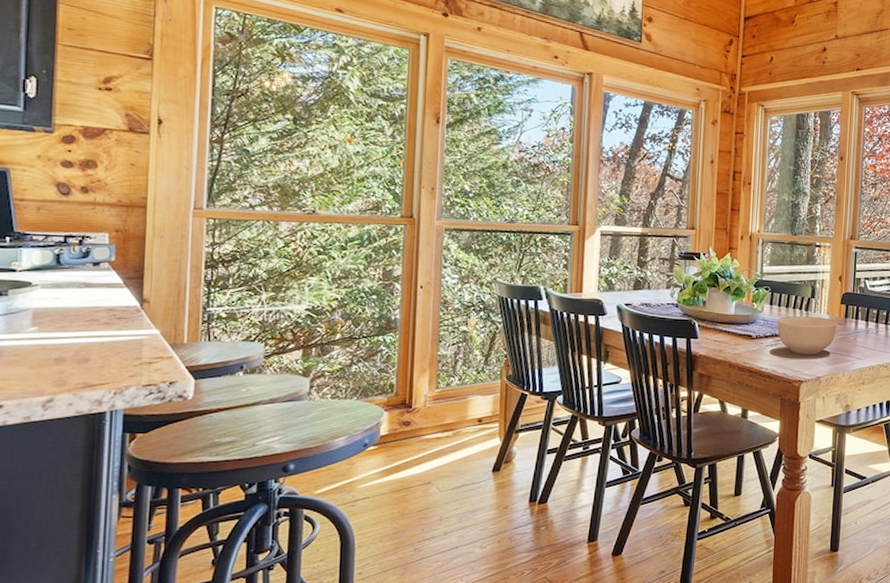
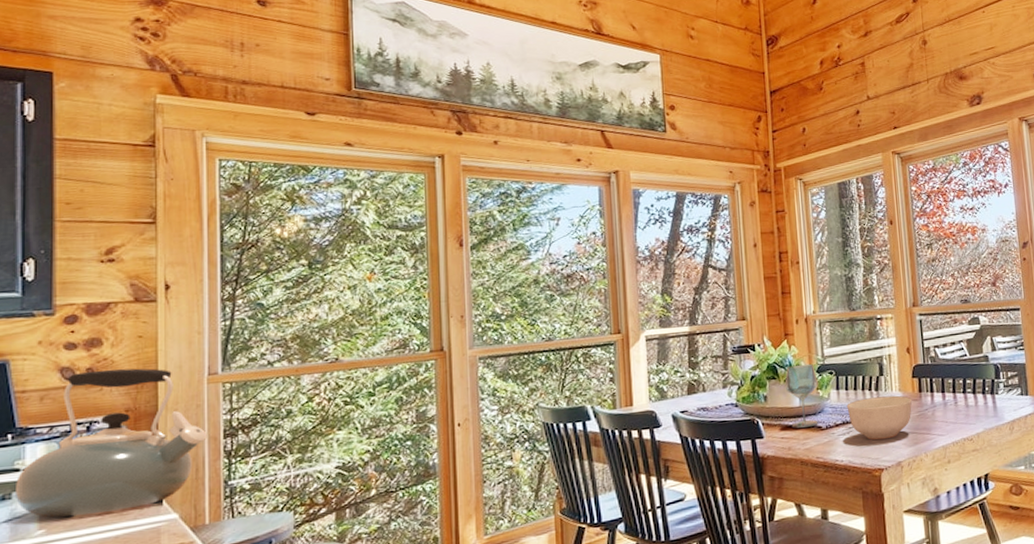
kettle: none [10,190,190,320] -> present [14,368,207,518]
wine glass: none [723,277,754,334] -> present [784,364,818,428]

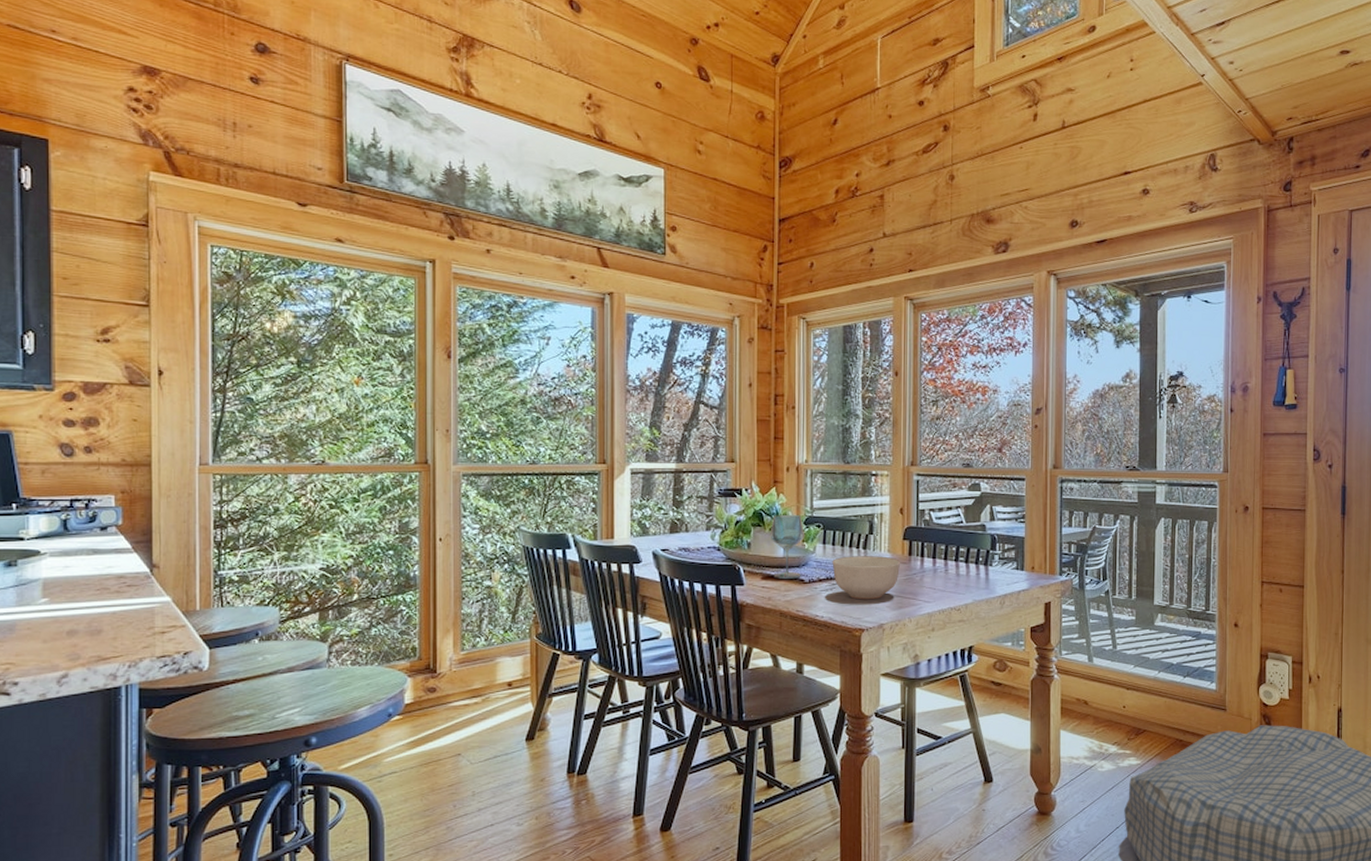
kettle: present [14,368,207,518] -> none [19,449,198,589]

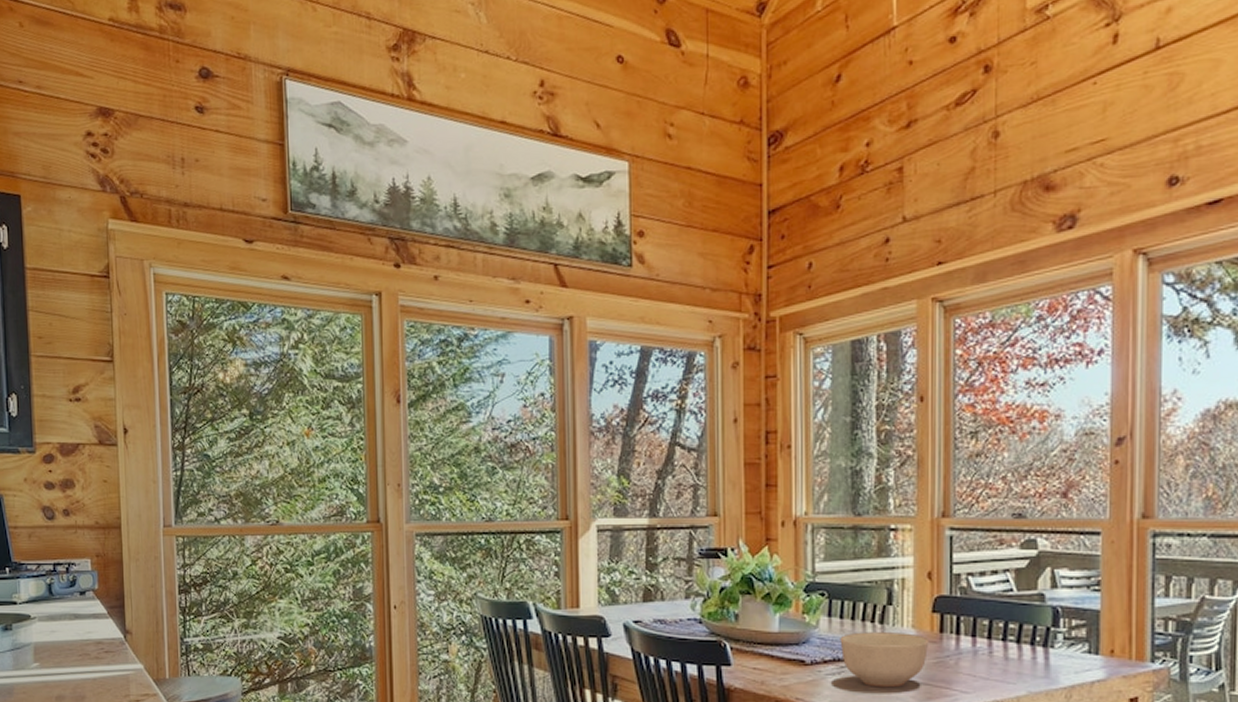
wine glass: present [770,514,804,579] -> none [762,579,804,659]

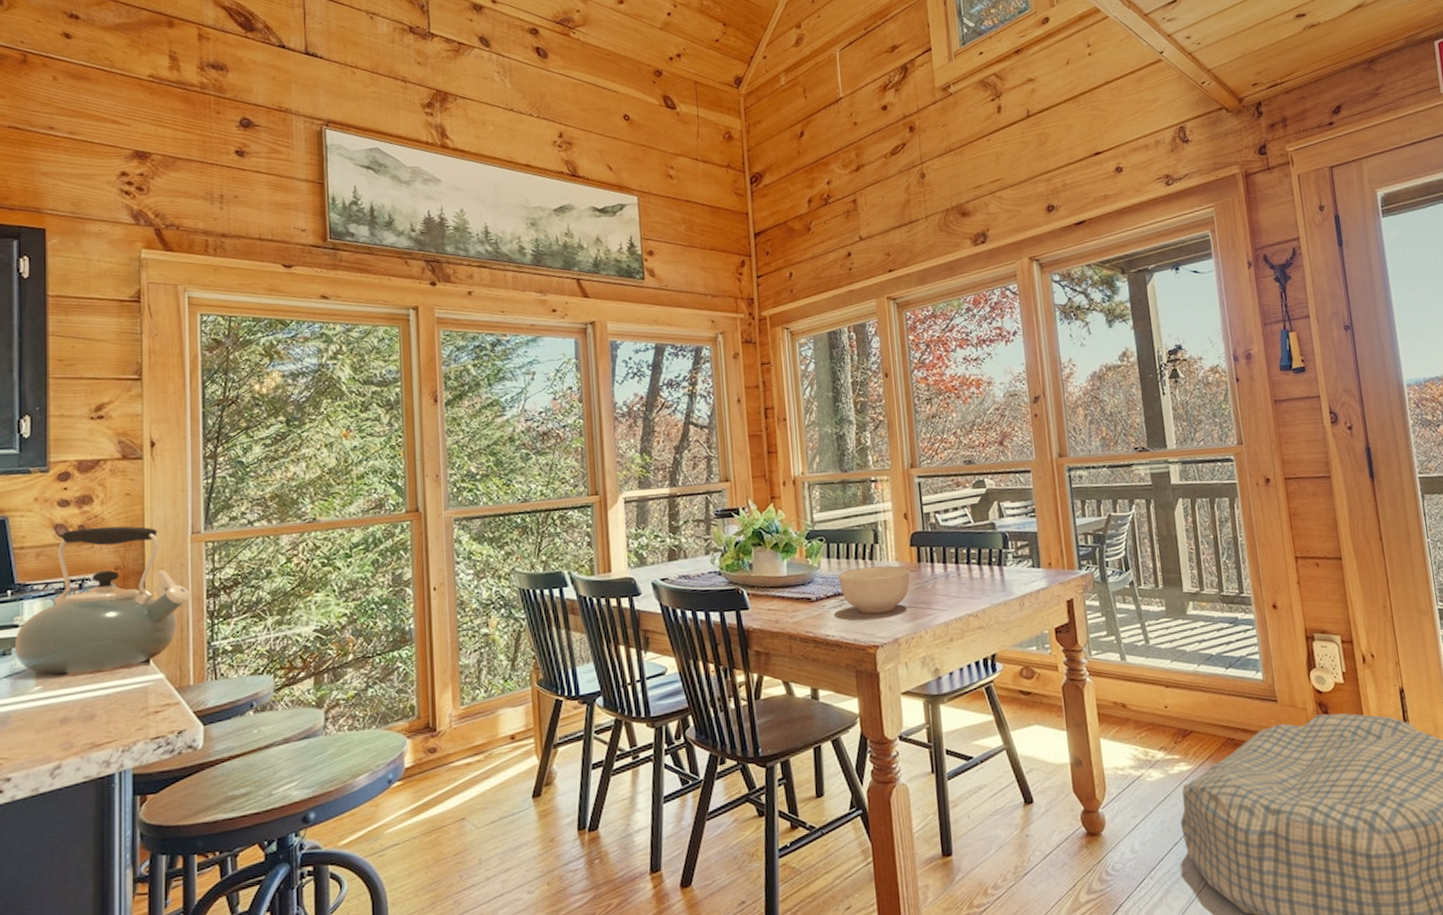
kettle: none [14,512,165,655] -> present [14,526,191,675]

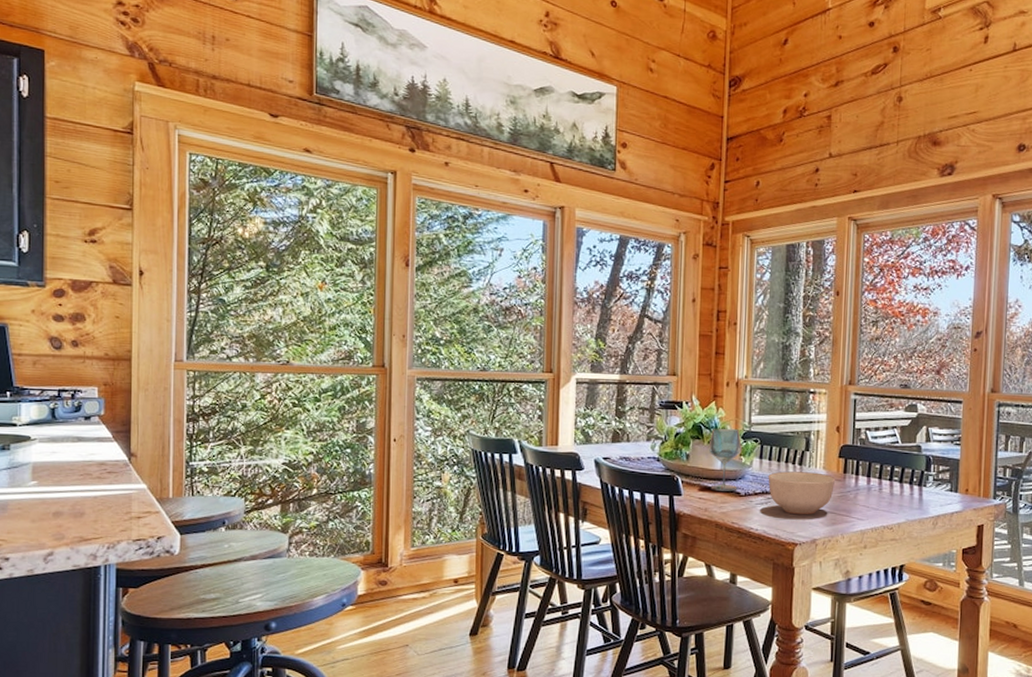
kettle: present [14,526,191,675] -> none [12,343,173,474]
wine glass: none [771,529,808,600] -> present [708,428,742,491]

